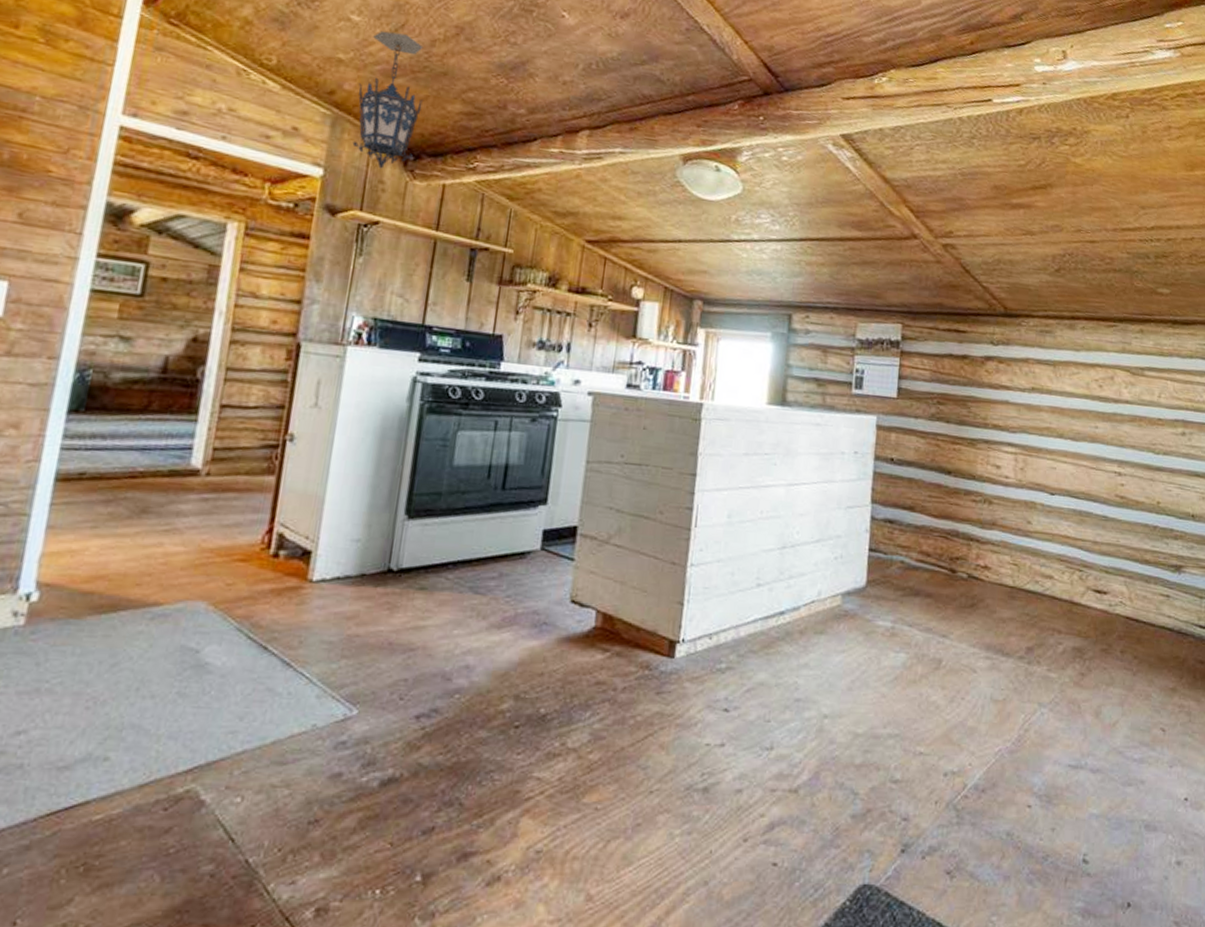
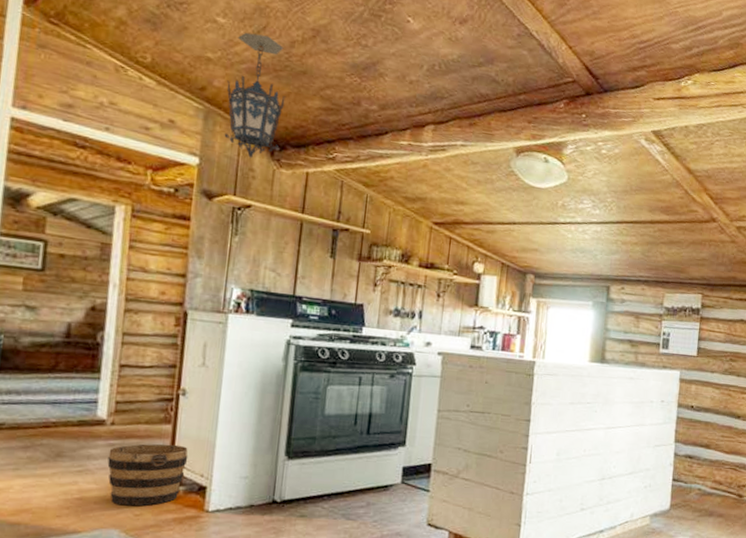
bucket: none [198,498,293,574] -> present [107,443,188,506]

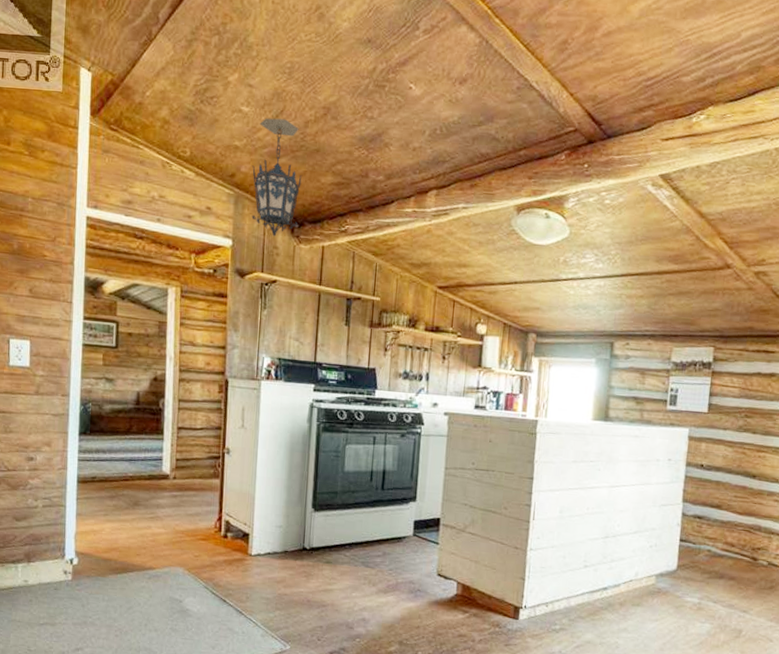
bucket: present [107,443,188,506] -> none [172,495,234,549]

